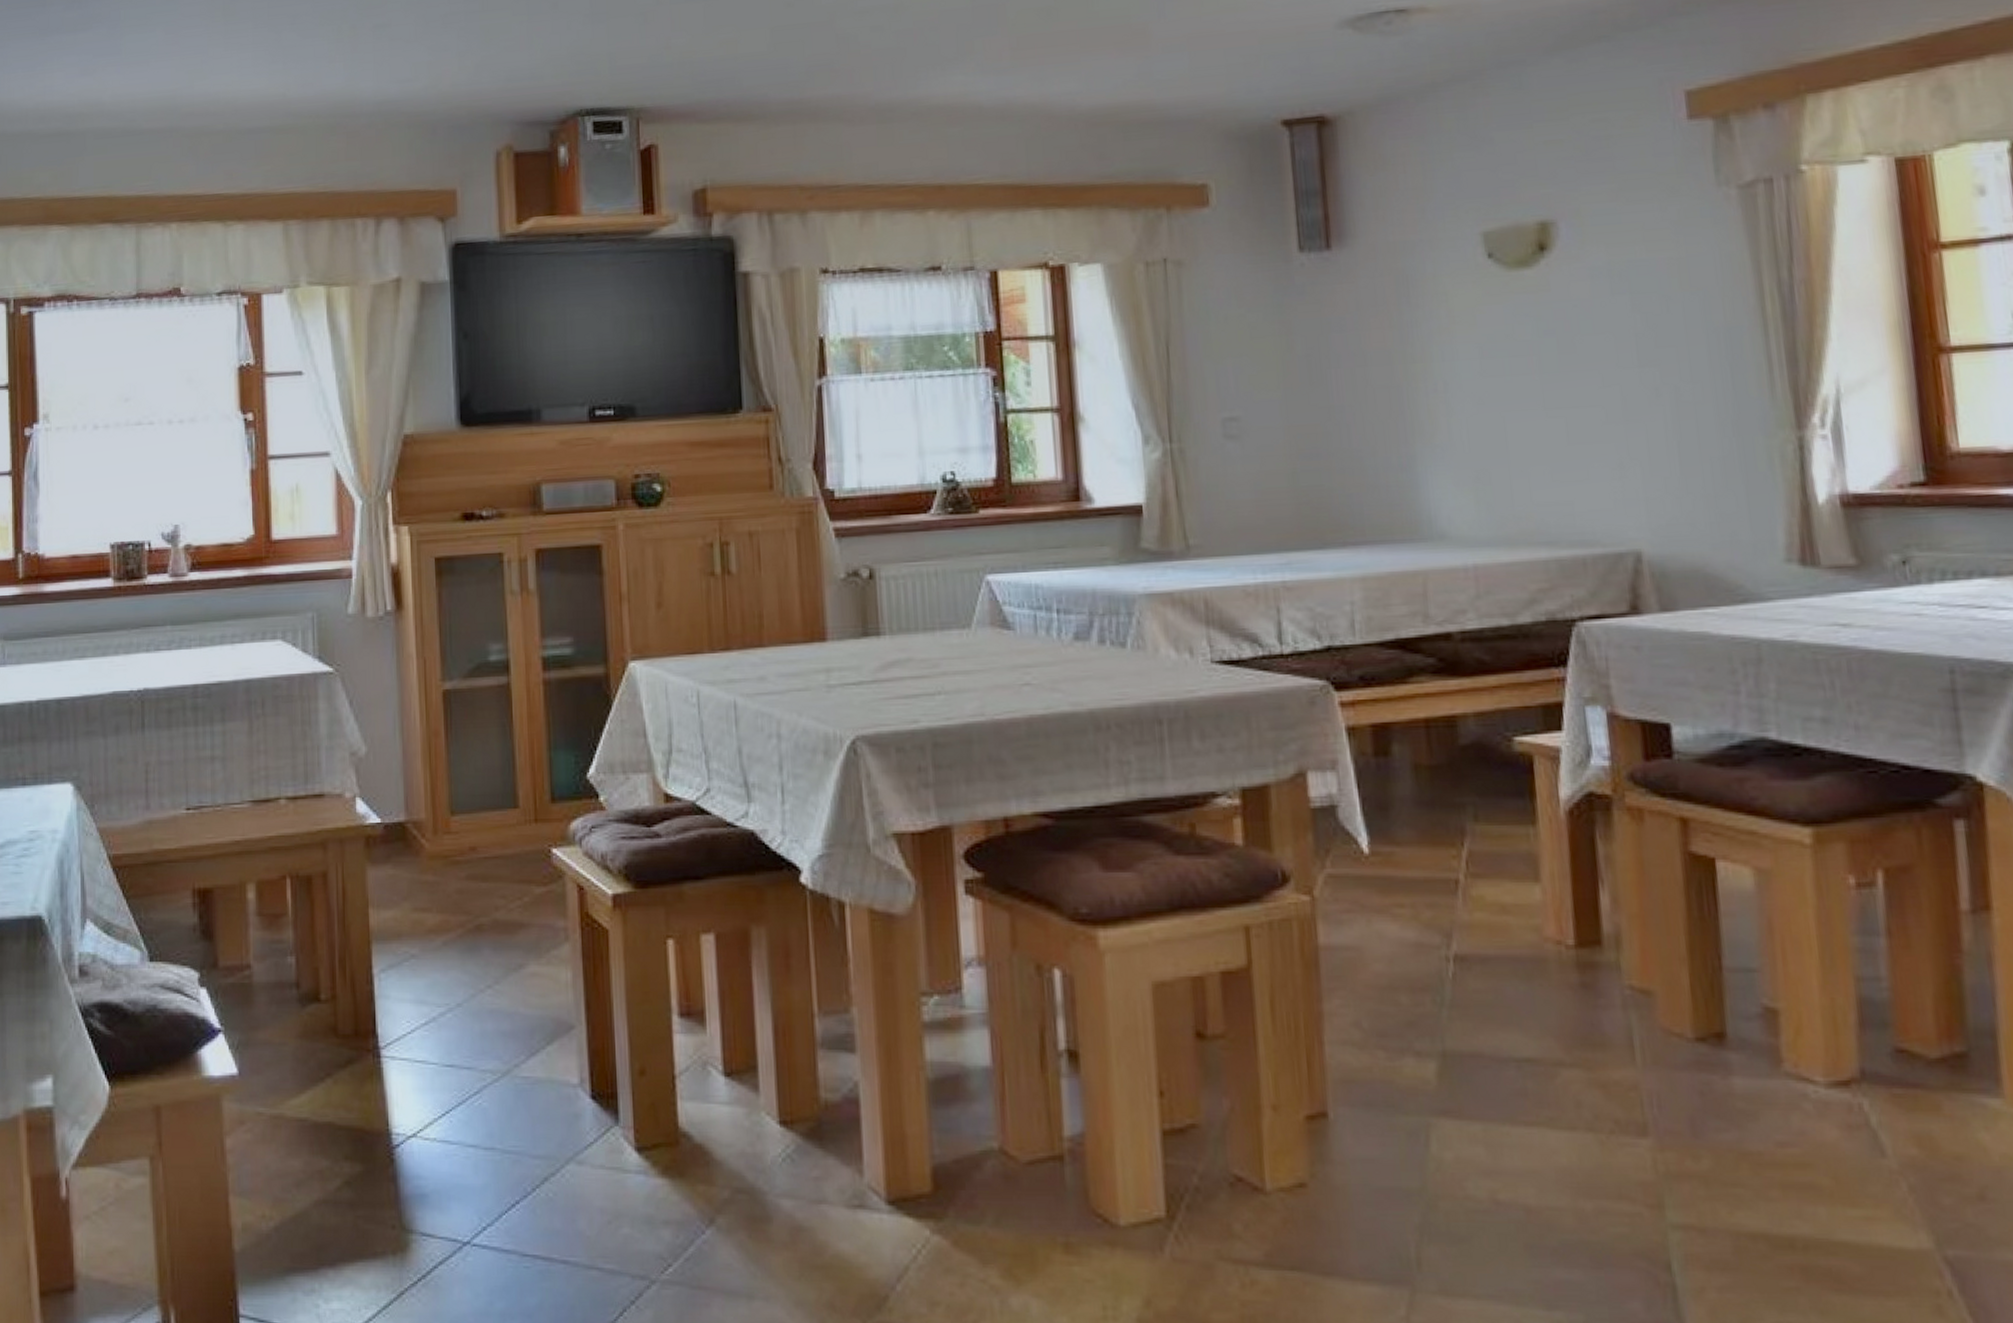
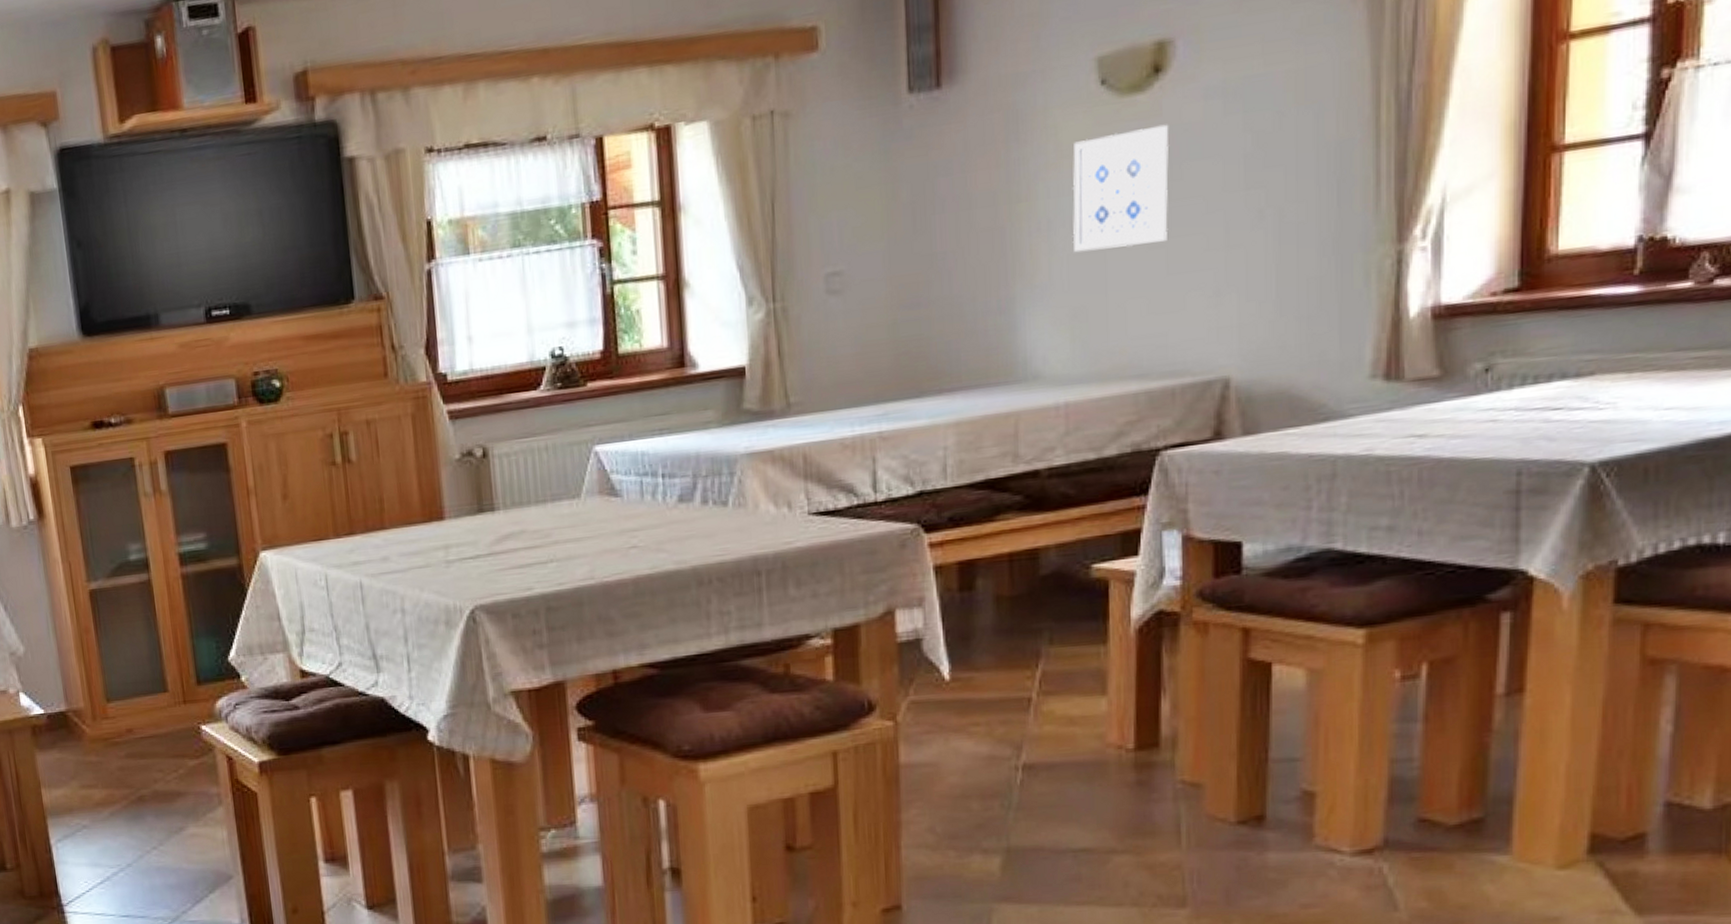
wall art: none [1465,299,1566,416] -> present [1072,124,1169,253]

